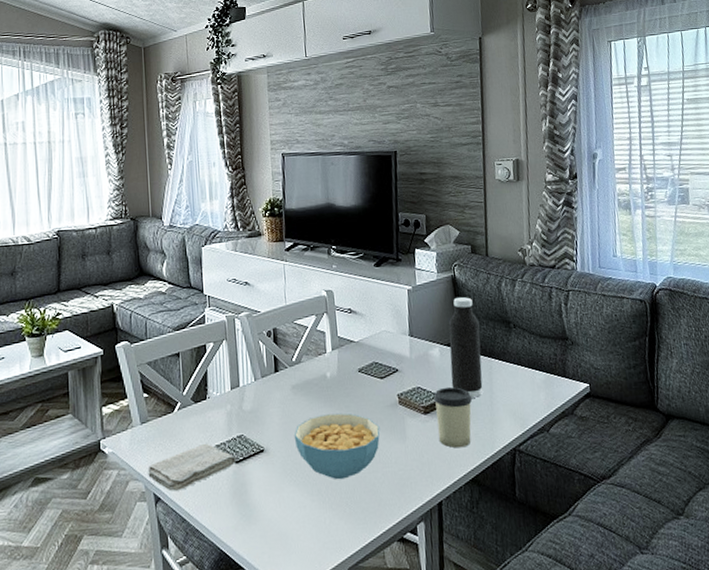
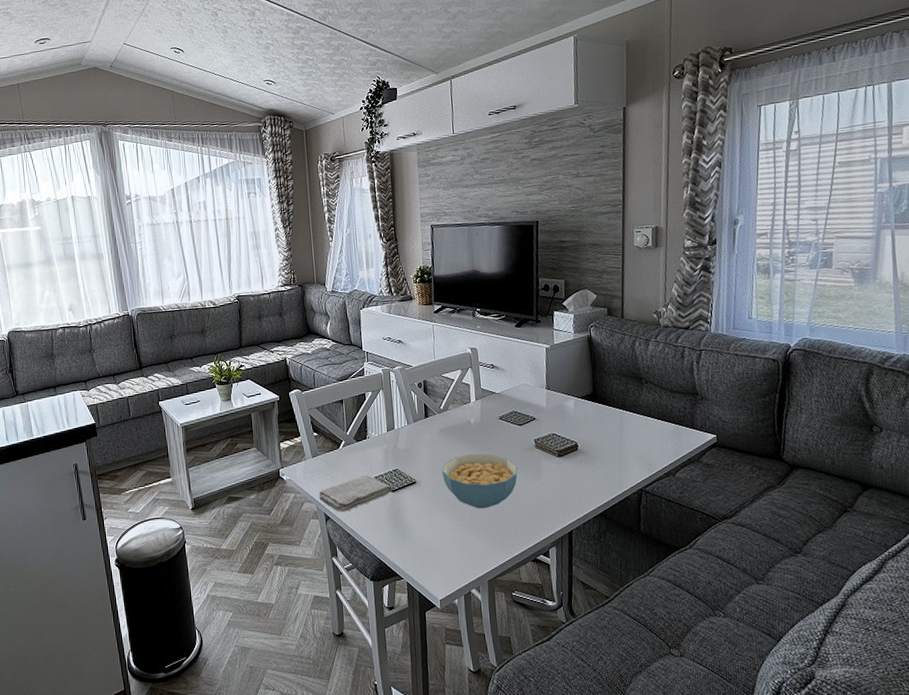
cup: present [433,387,472,449] -> none [567,434,603,487]
water bottle: present [448,297,483,398] -> none [583,355,614,444]

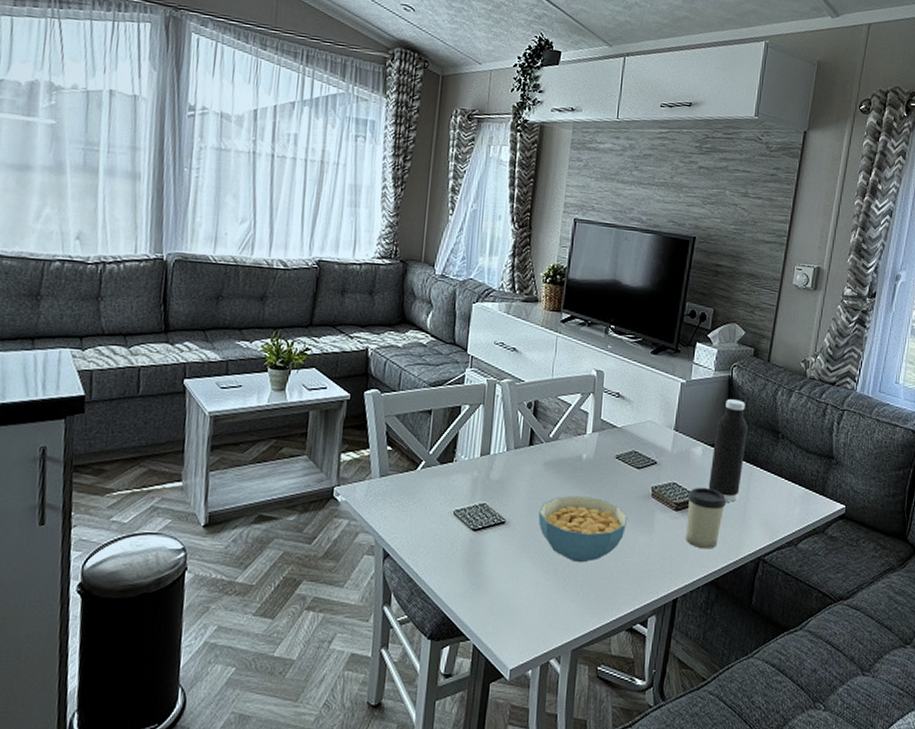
washcloth: present [319,474,393,512] -> none [380,506,476,550]
cup: none [567,434,603,487] -> present [686,487,726,549]
water bottle: none [583,355,614,444] -> present [708,399,748,502]

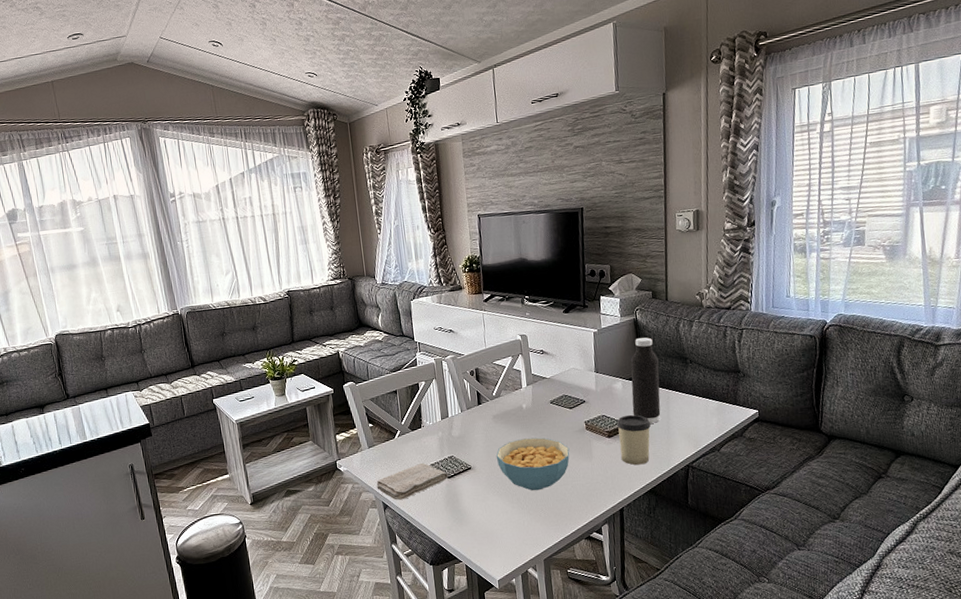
washcloth: none [380,506,476,550] -> present [376,462,449,500]

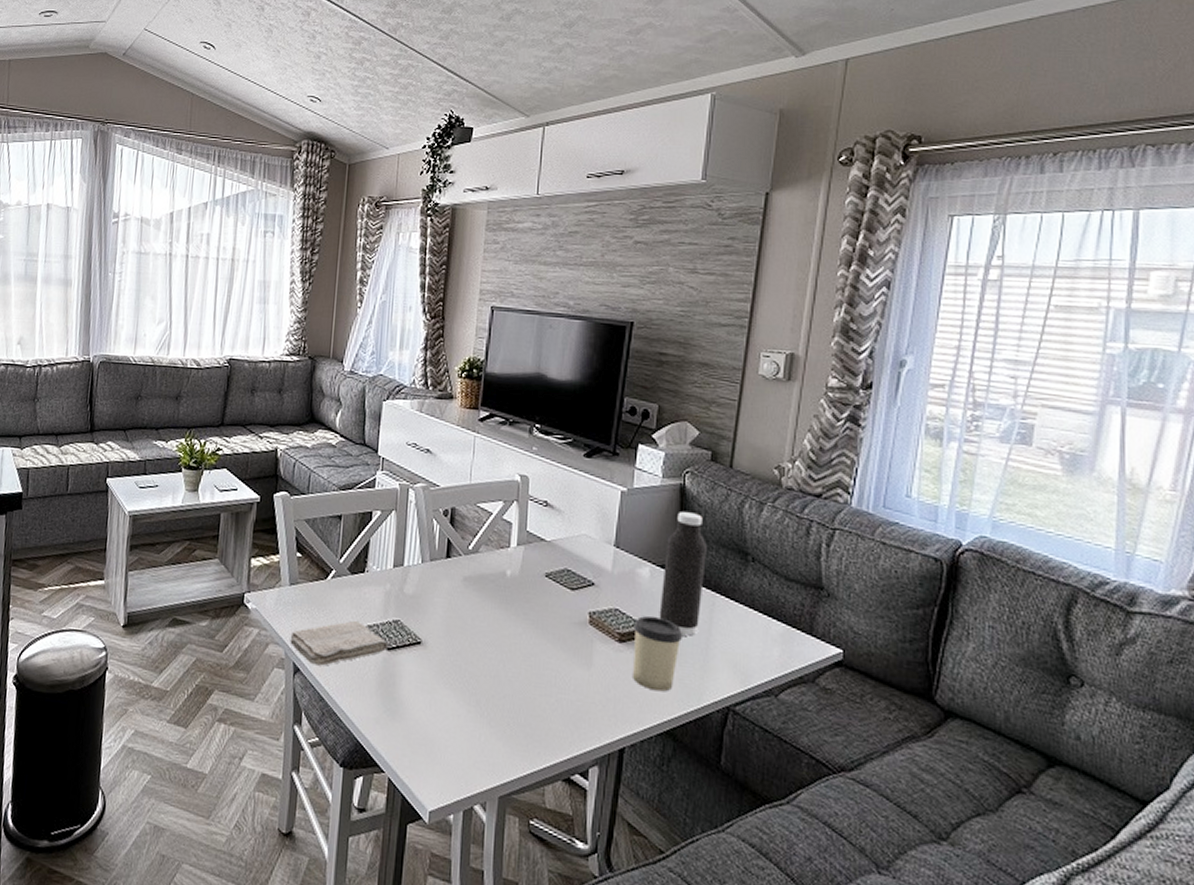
cereal bowl: present [496,437,570,491] -> none [457,617,562,696]

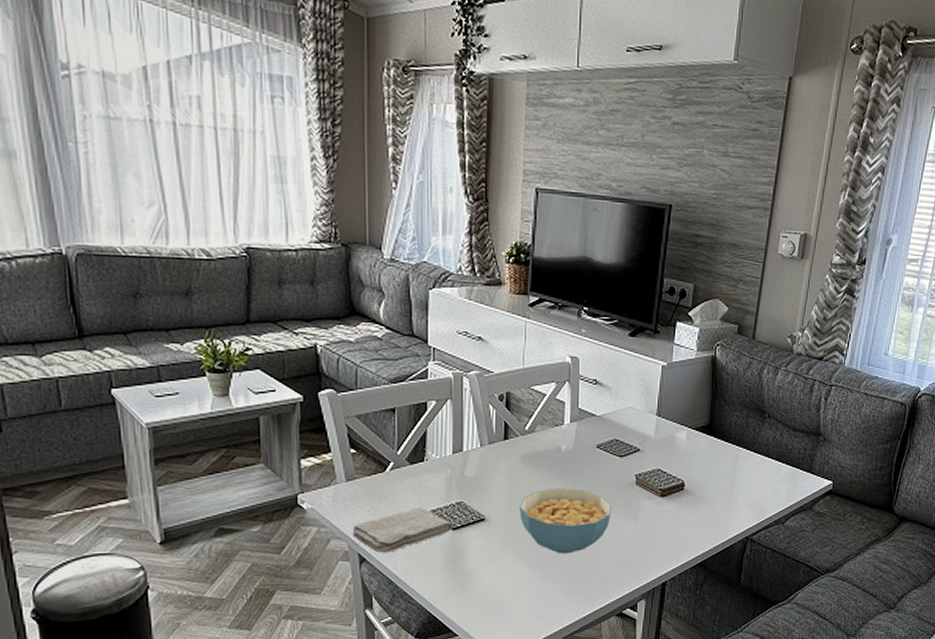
cereal bowl: none [457,617,562,696] -> present [519,488,613,554]
cup: present [633,616,682,692] -> none [673,471,712,533]
water bottle: present [659,512,707,636] -> none [694,381,733,485]

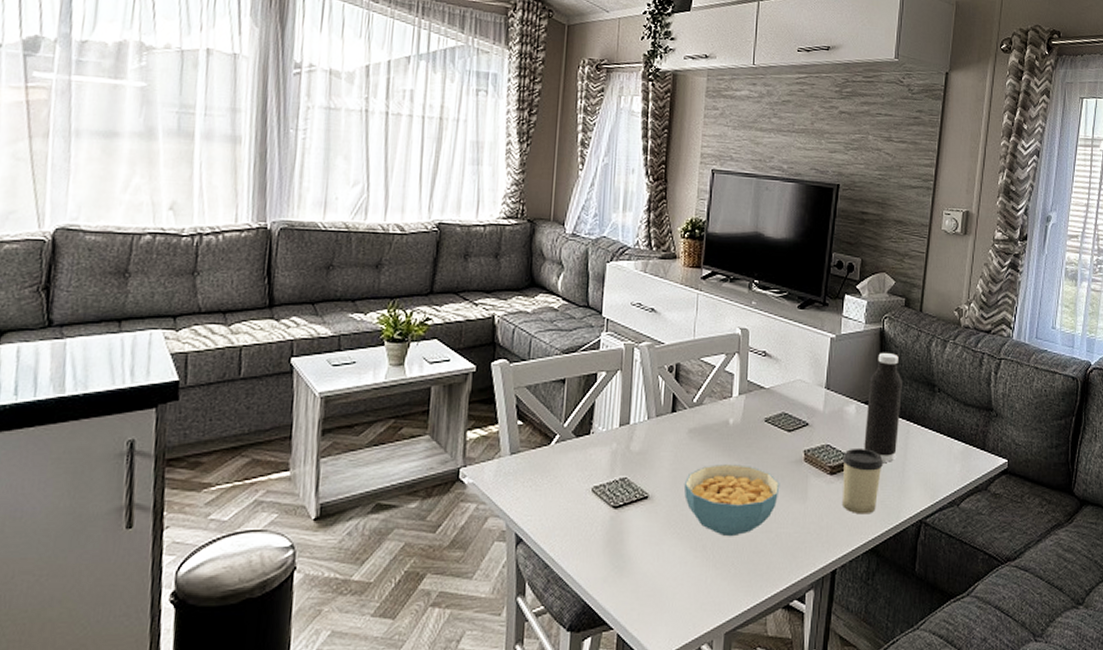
washcloth: present [352,507,454,553] -> none [511,483,616,533]
cup: none [673,471,712,533] -> present [842,447,883,515]
water bottle: none [694,381,733,485] -> present [864,353,902,462]

